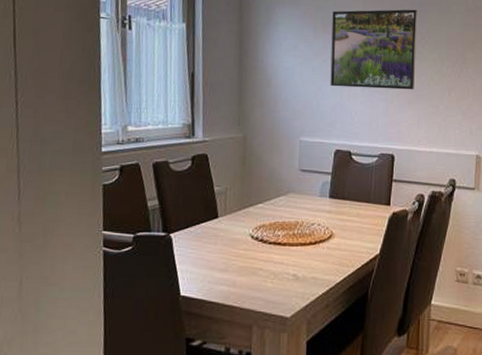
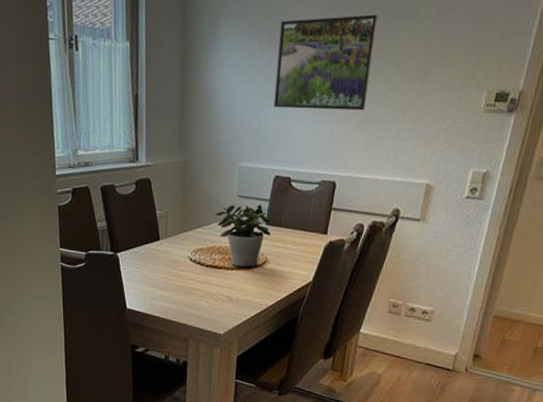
potted plant: none [277,178,336,243] -> present [215,204,273,267]

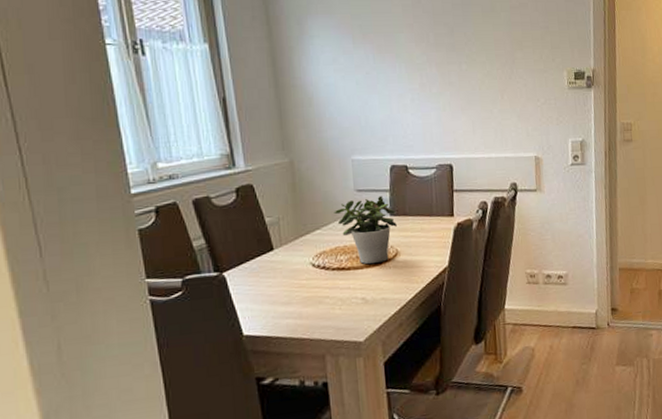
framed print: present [273,14,378,111] -> none [370,10,466,100]

